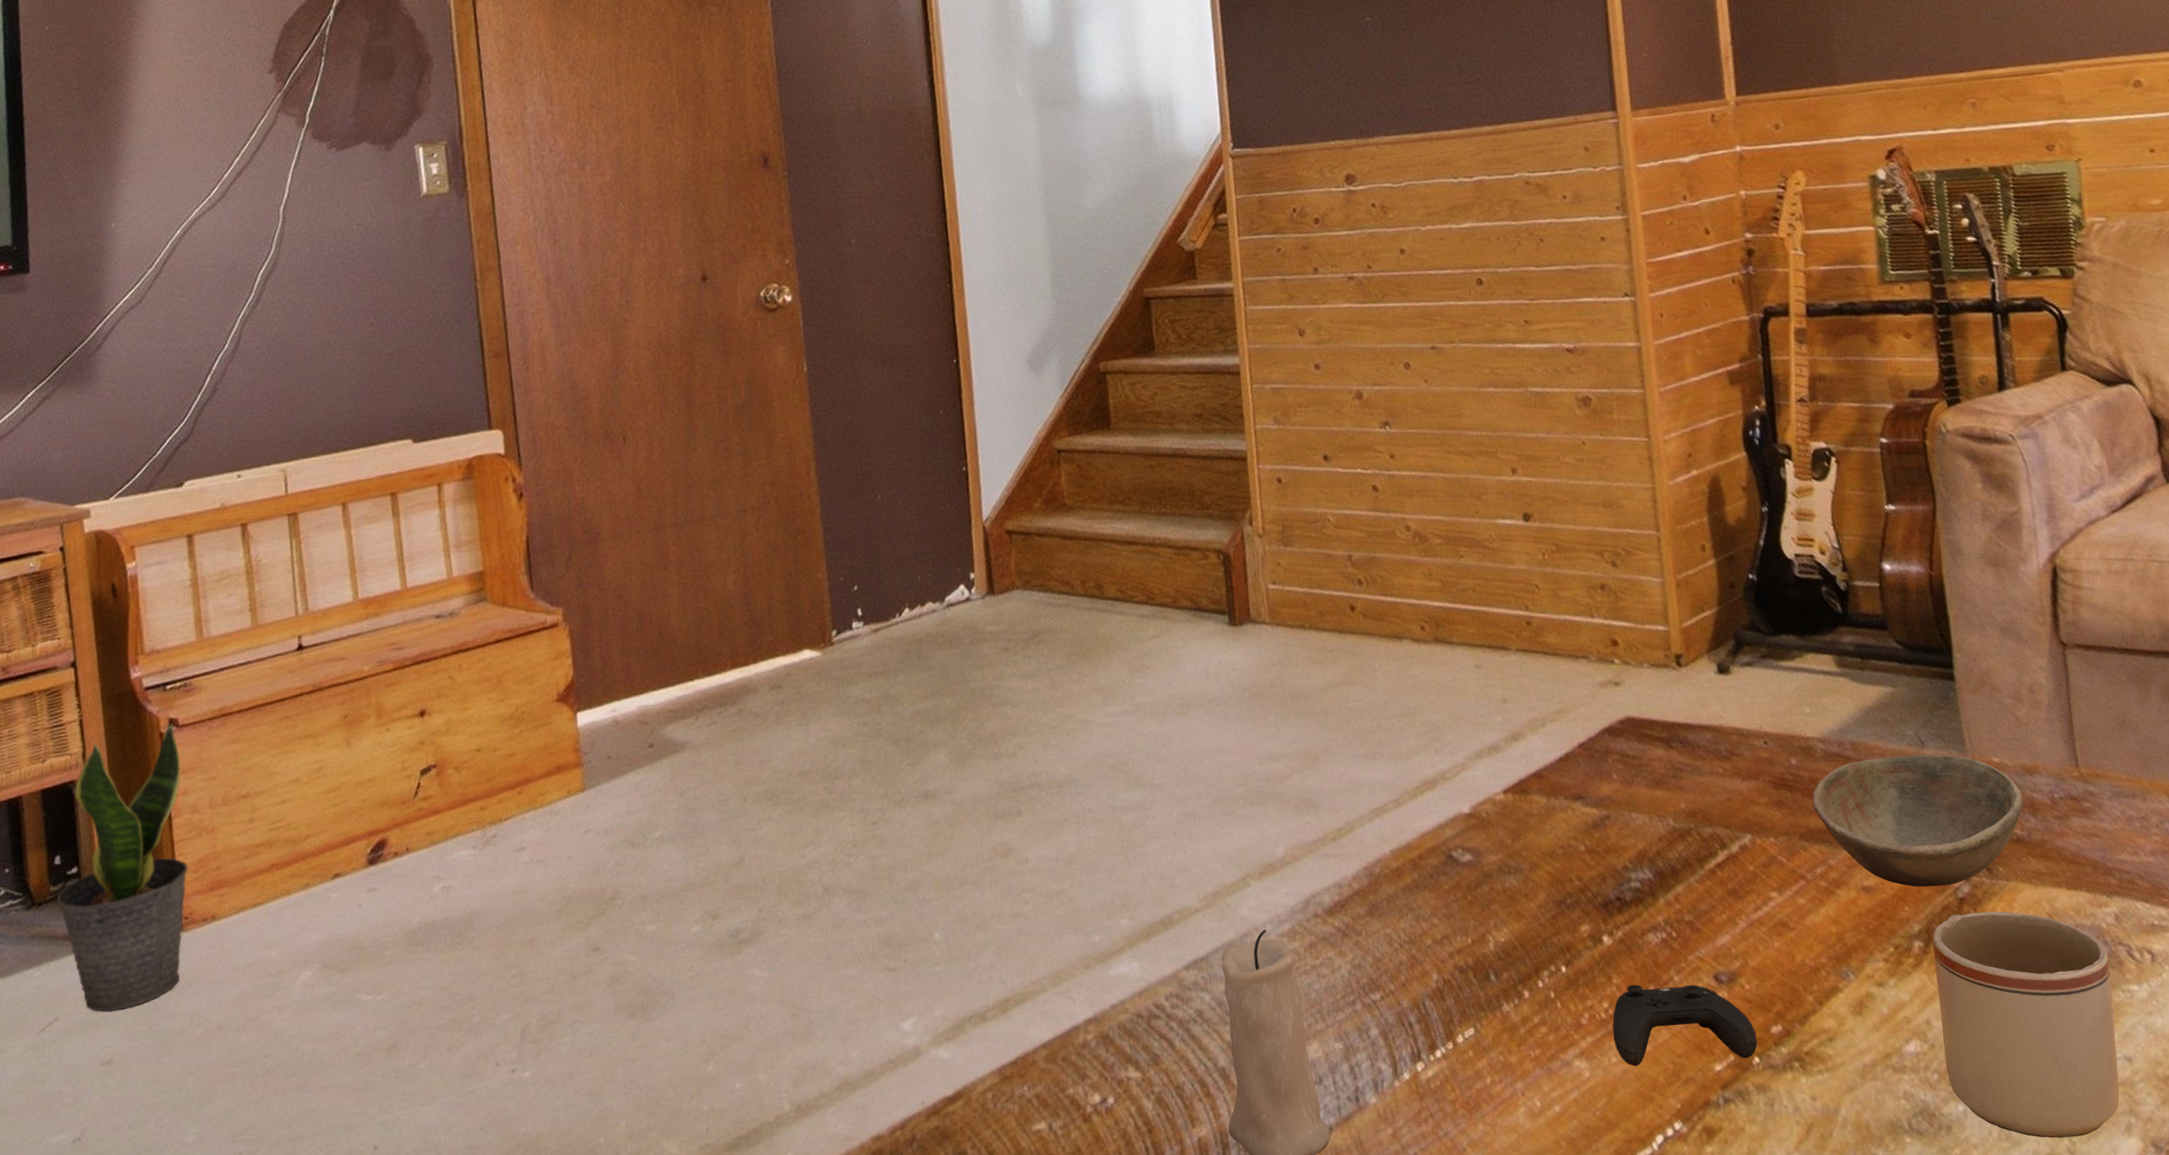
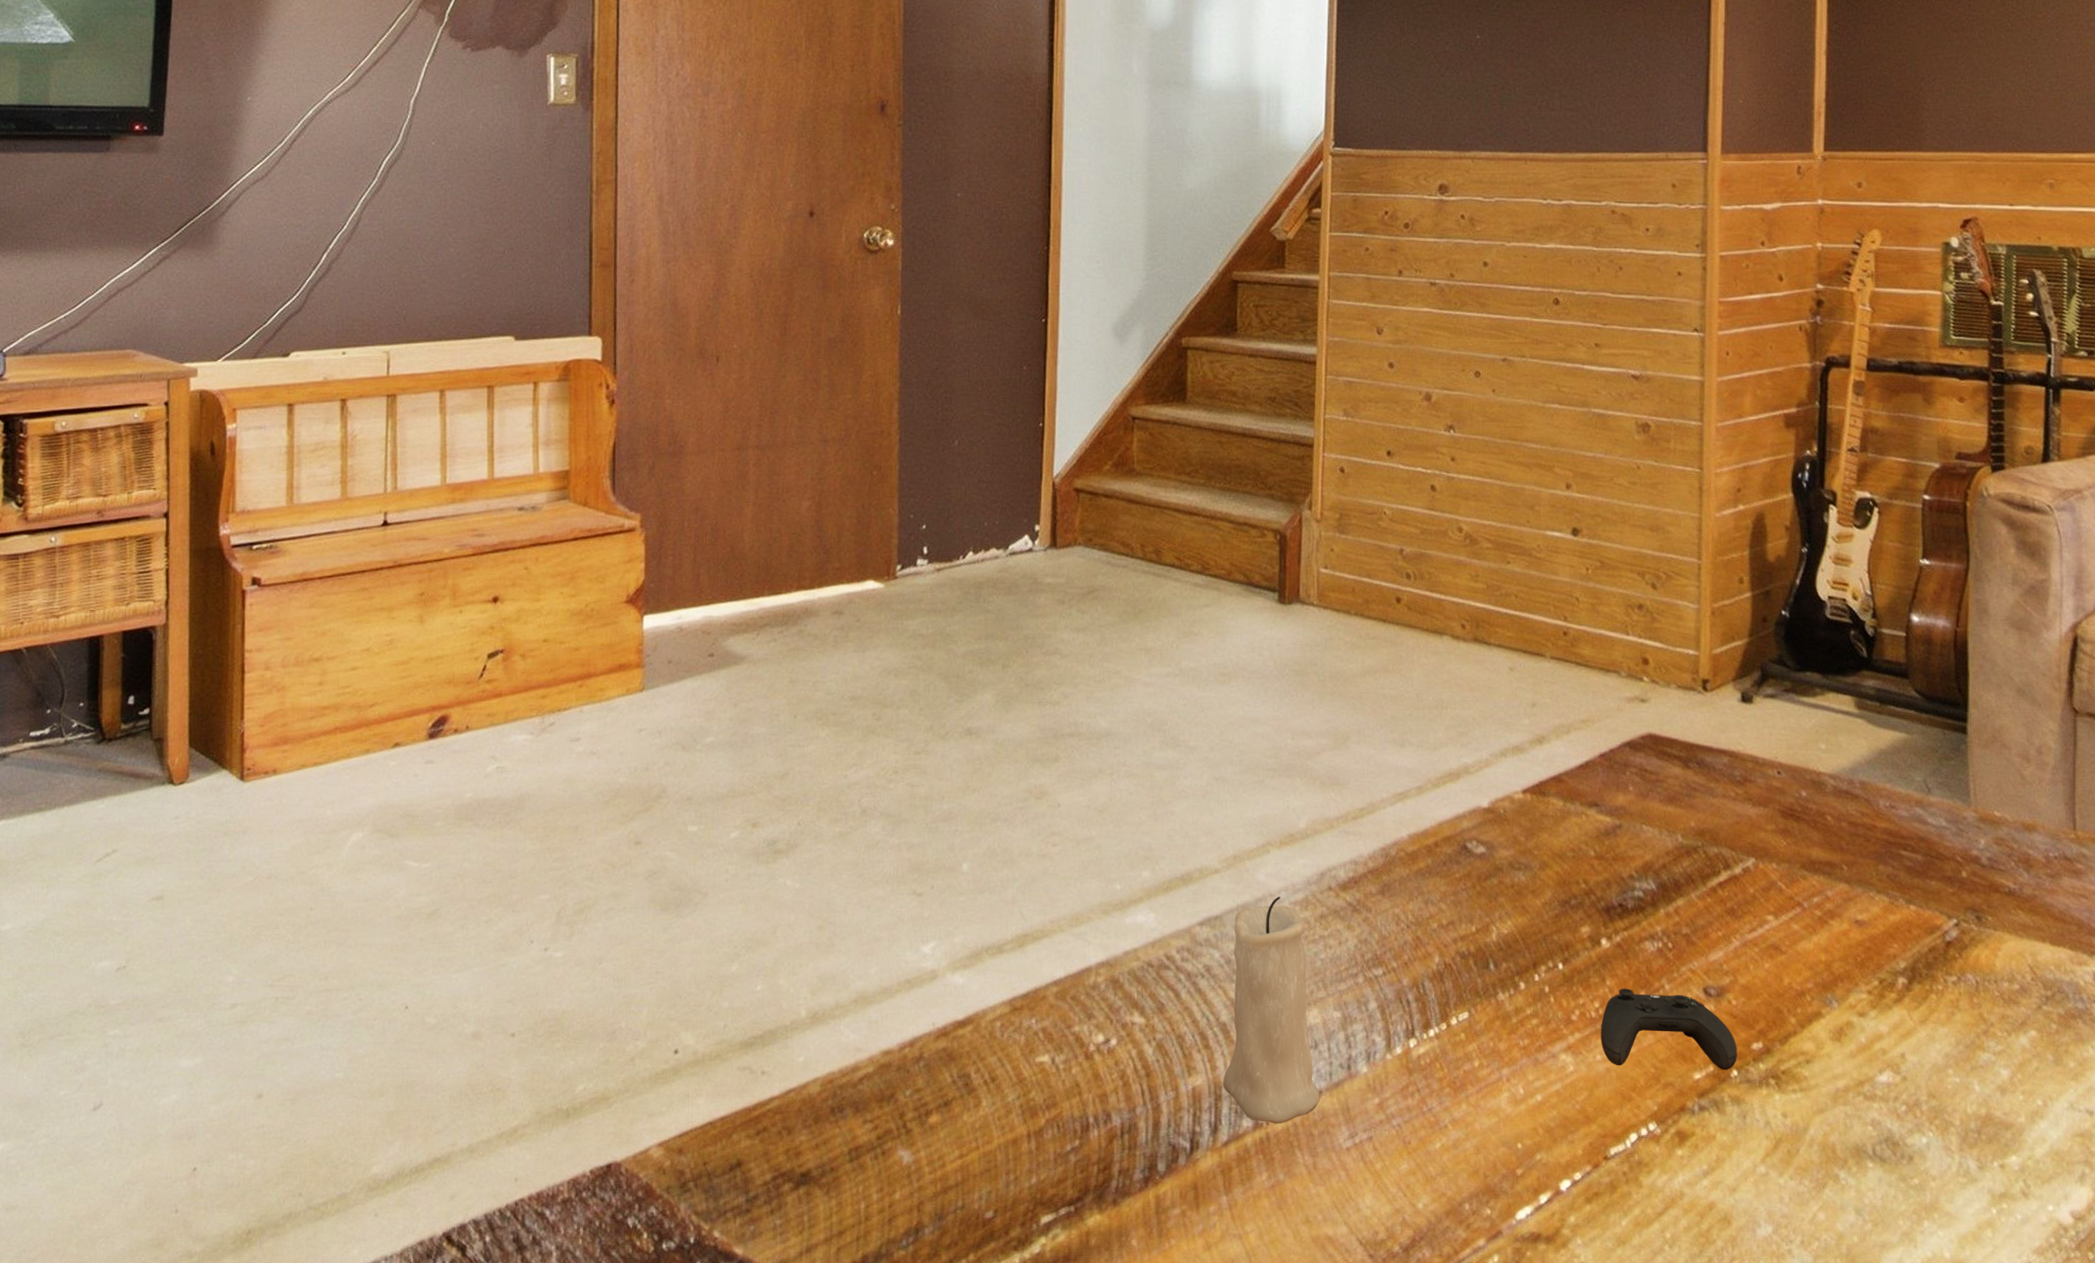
potted plant: present [56,723,189,1011] -> none [126,582,259,849]
bowl: present [1811,754,2023,888] -> none [1816,799,2019,928]
mug: present [1932,911,2120,1138] -> none [1915,956,2083,1180]

